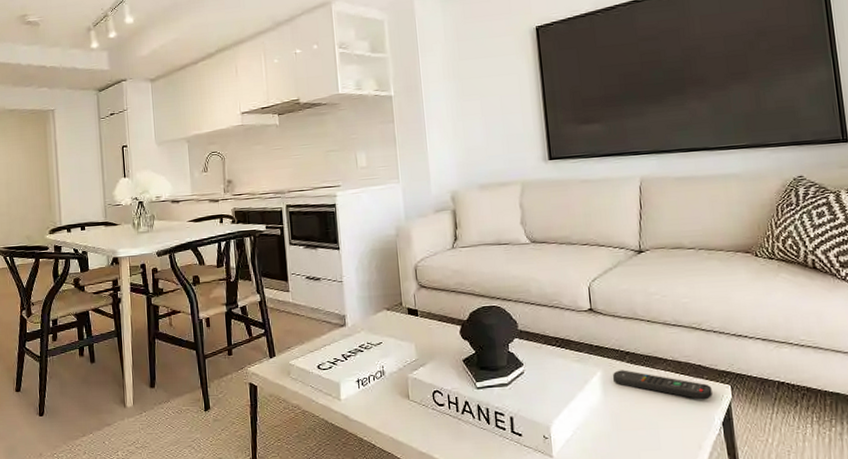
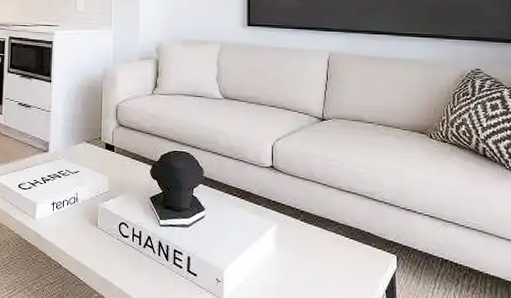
remote control: present [613,370,713,400] -> none [287,226,378,266]

